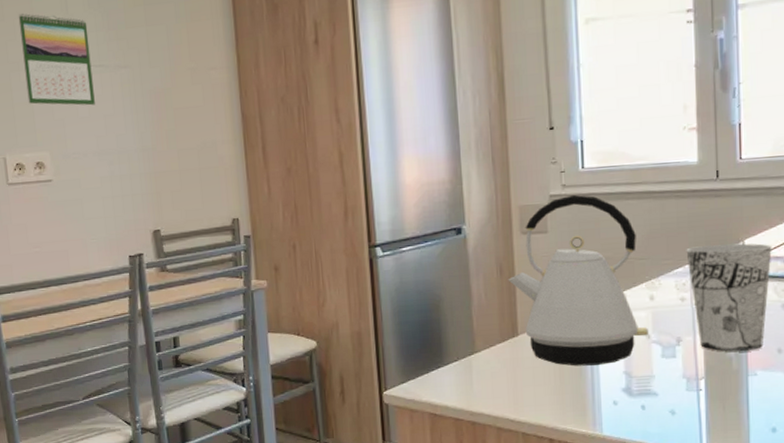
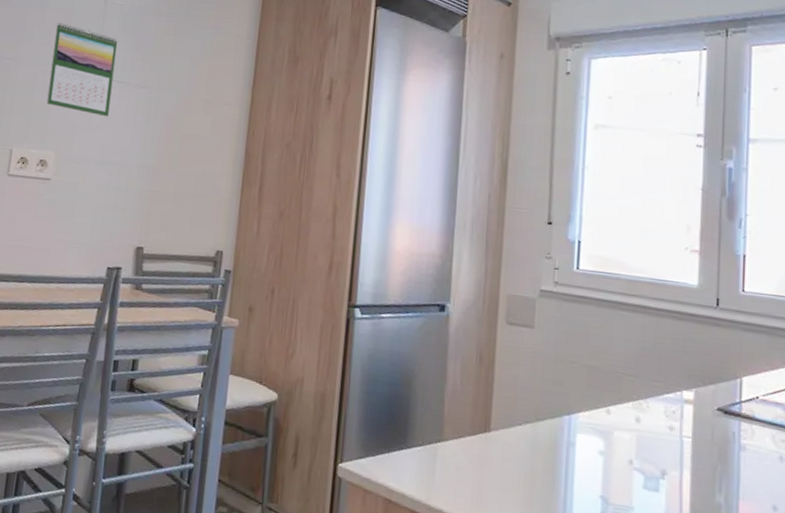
kettle: present [508,194,650,367] -> none [486,293,632,484]
cup: present [686,243,772,352] -> none [678,373,772,502]

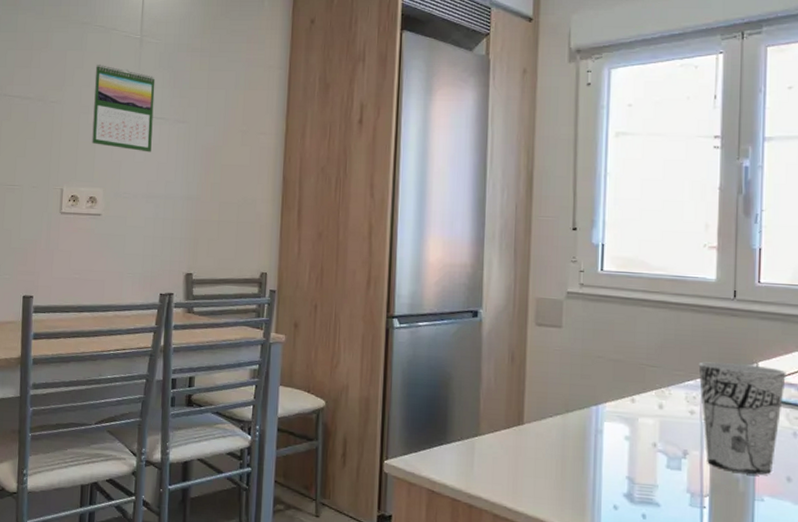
cup: none [678,373,772,502] -> present [698,362,786,475]

